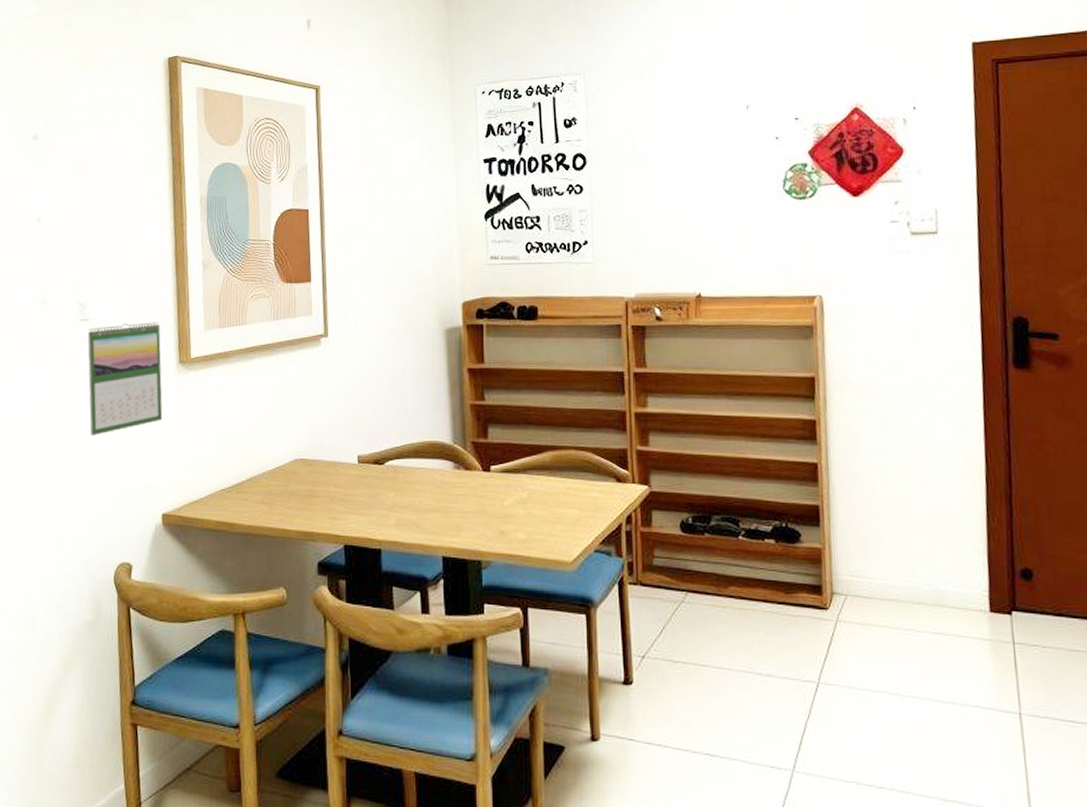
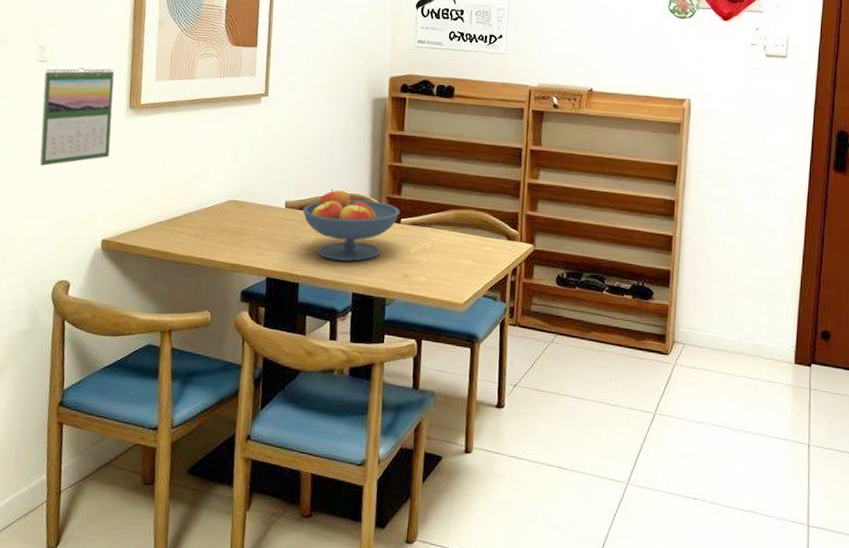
fruit bowl: none [378,437,489,520] -> present [302,188,400,262]

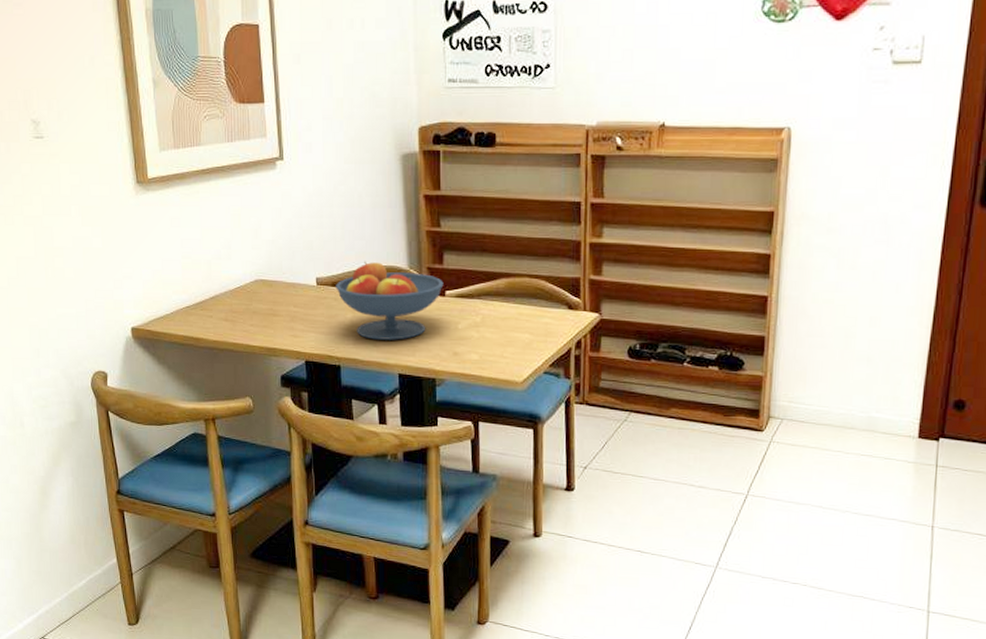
calendar: present [40,67,115,166] -> none [43,141,125,252]

